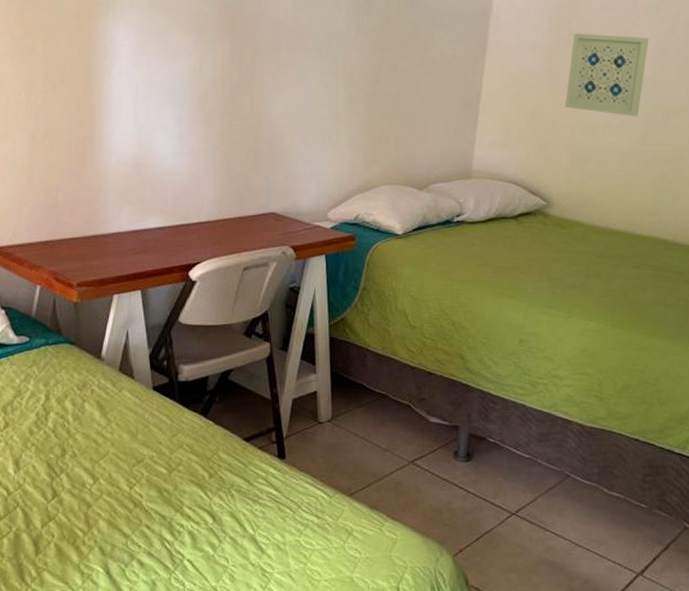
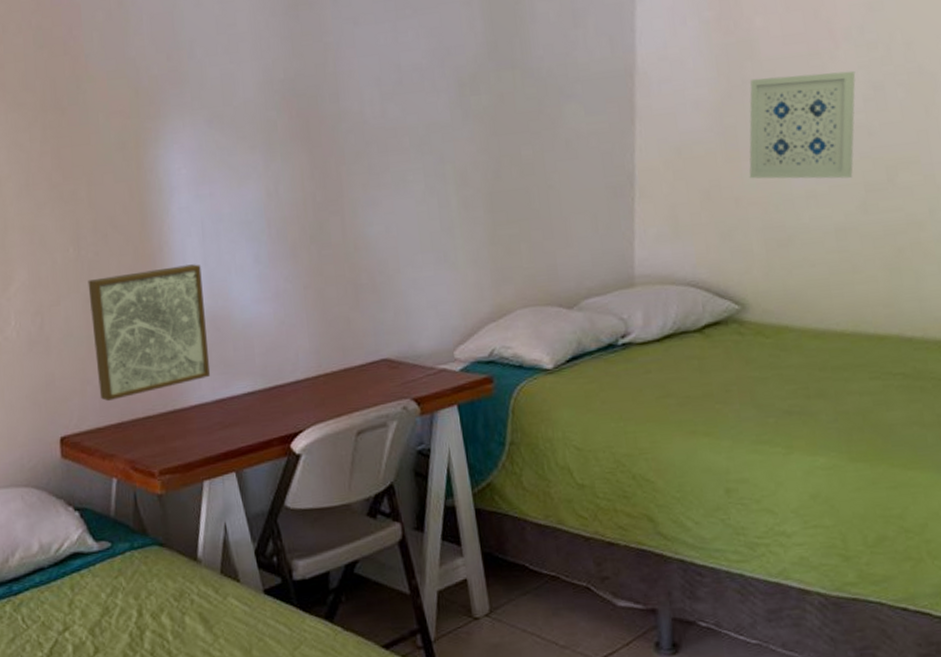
wall art: none [34,118,132,222] -> present [88,264,211,402]

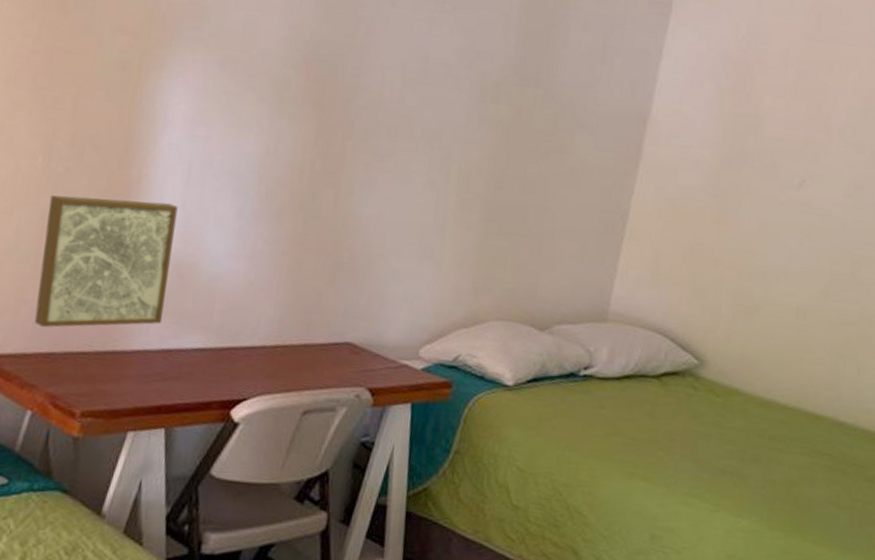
wall art: present [749,70,856,179] -> none [731,152,842,263]

